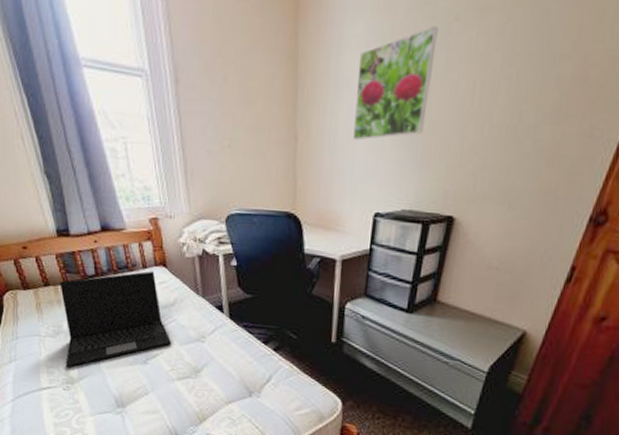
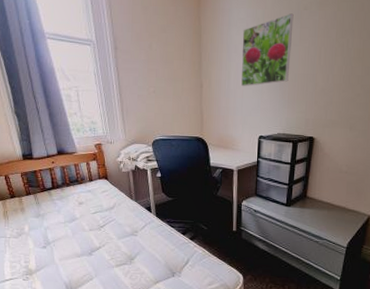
laptop: present [60,271,172,369] -> none [23,183,112,262]

